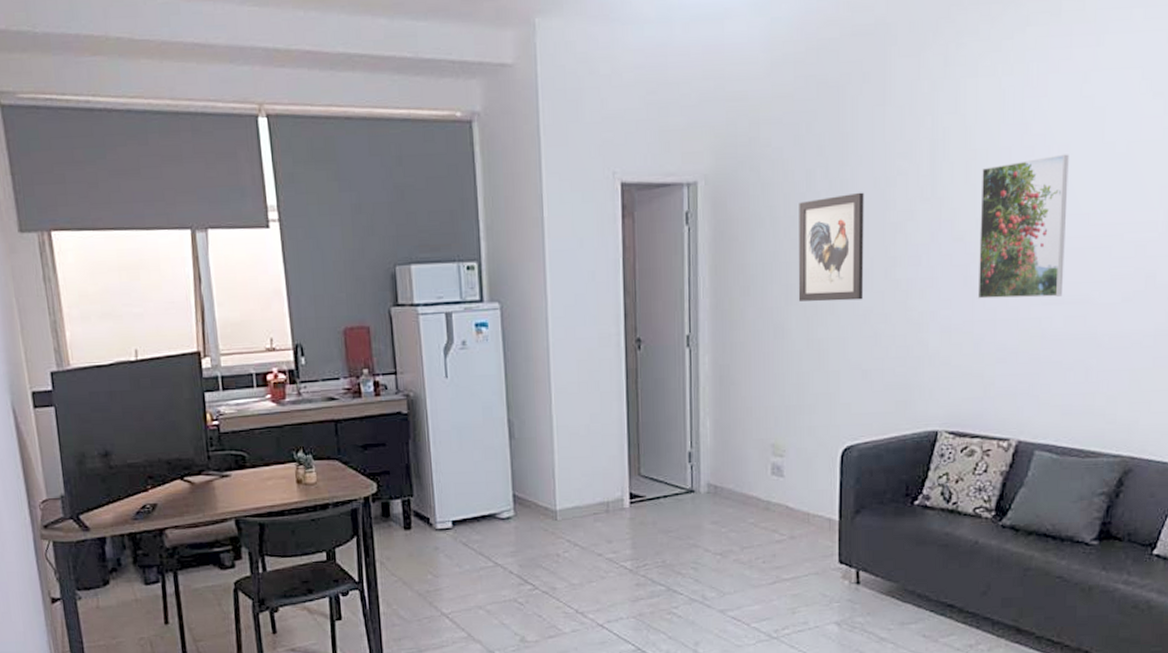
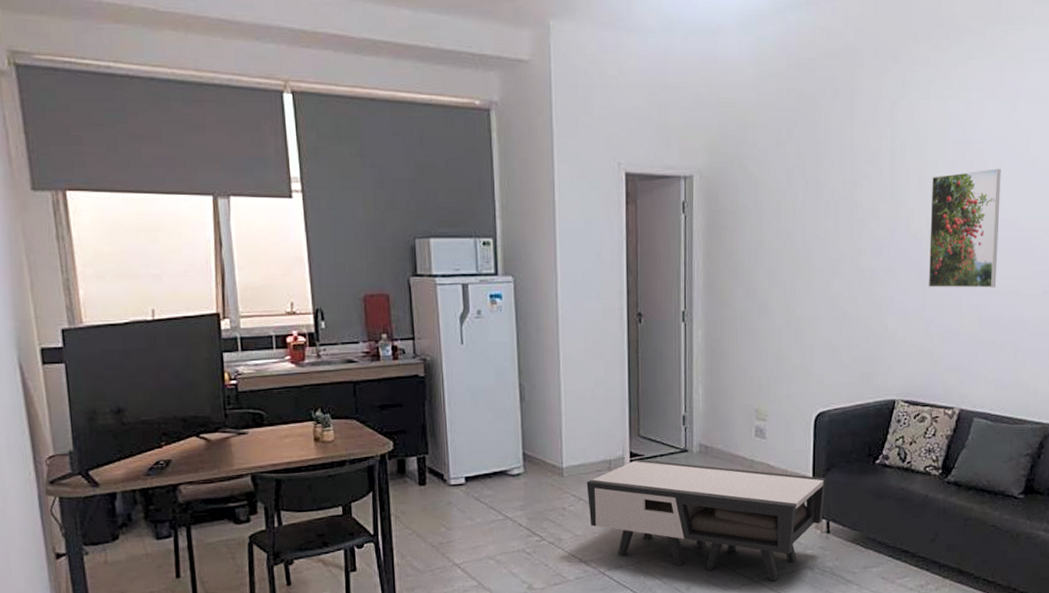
coffee table: none [582,500,855,638] -> present [586,459,826,581]
wall art: present [798,192,864,302] -> none [779,192,835,285]

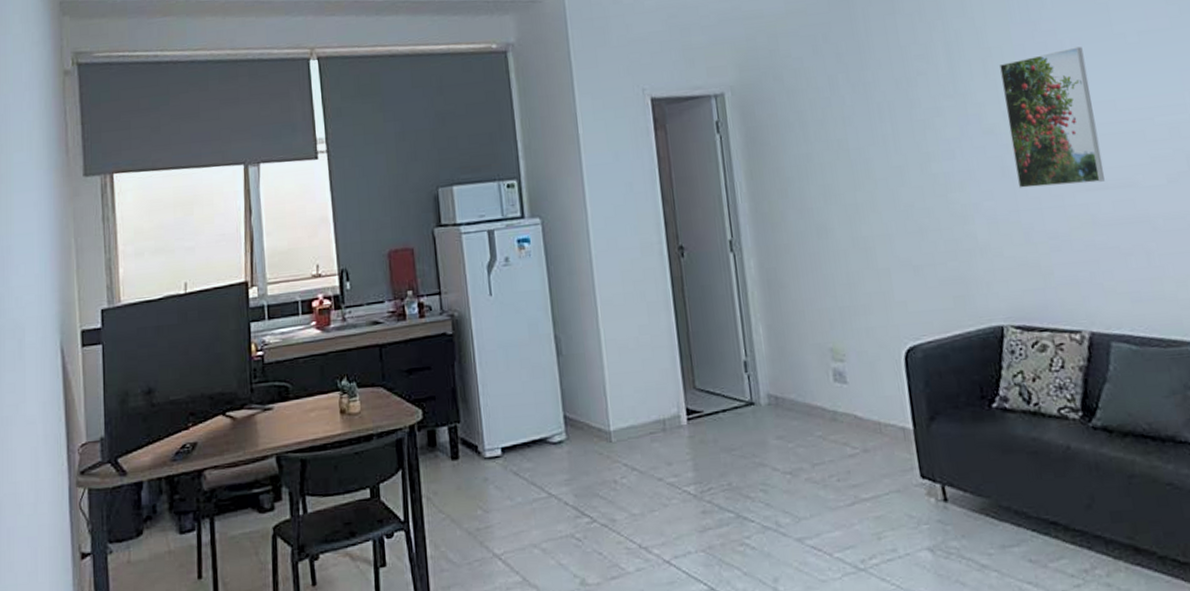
coffee table: present [586,459,826,581] -> none [638,416,935,569]

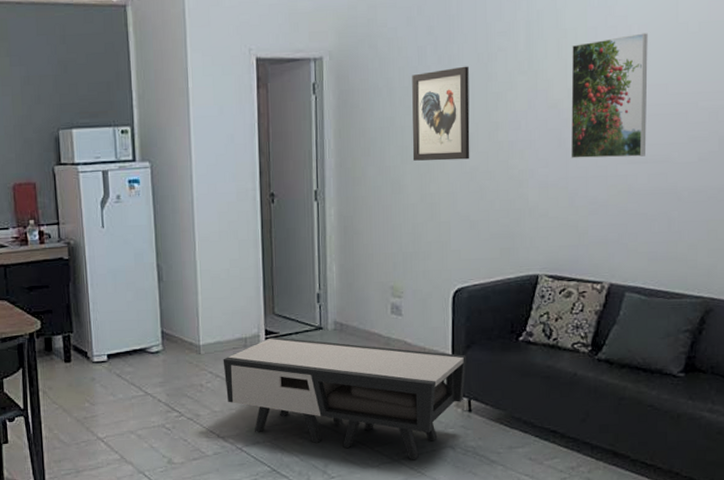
coffee table: none [638,416,935,569] -> present [223,336,466,460]
wall art: none [825,93,903,201] -> present [412,66,470,161]

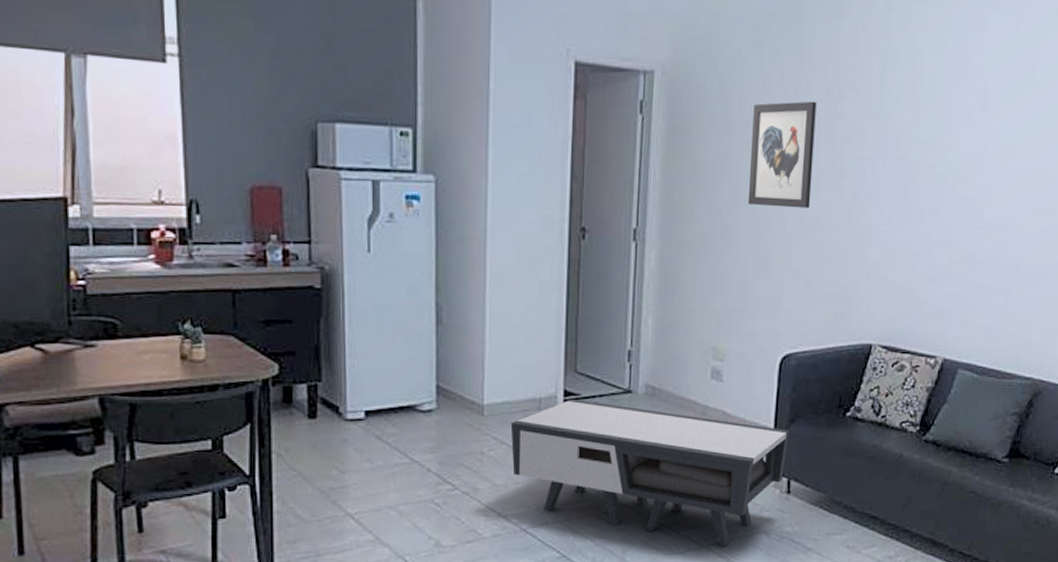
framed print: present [570,33,648,158] -> none [915,87,1003,223]

